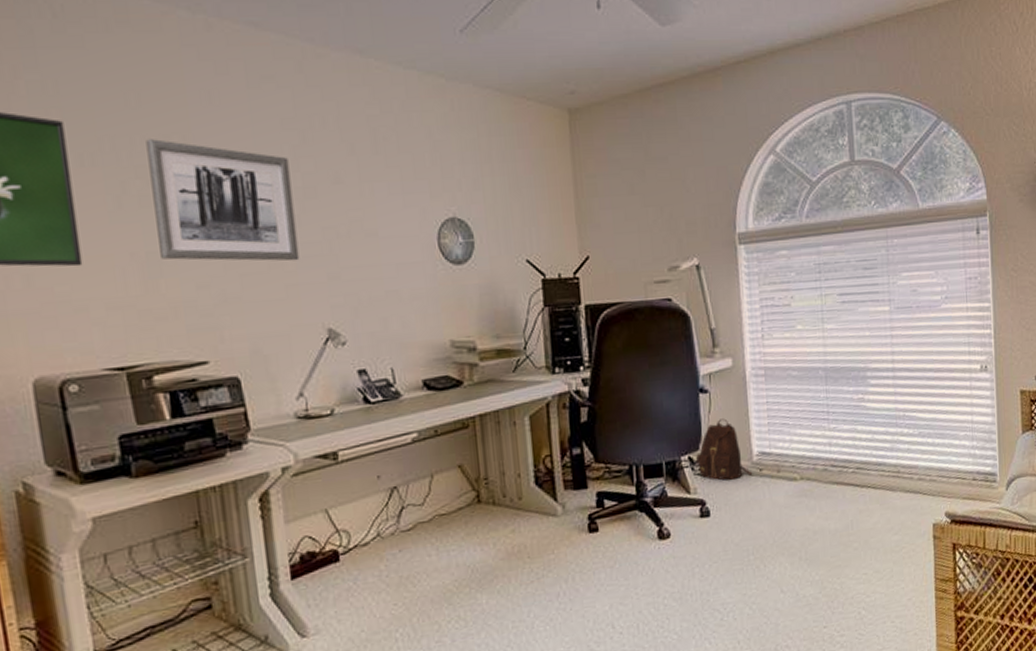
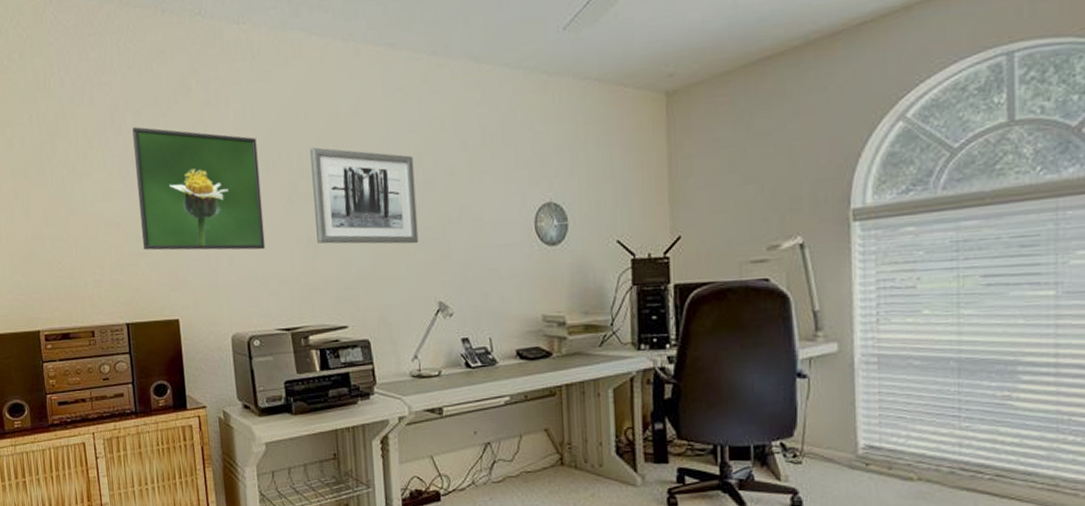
backpack: present [696,418,753,481] -> none [789,406,857,471]

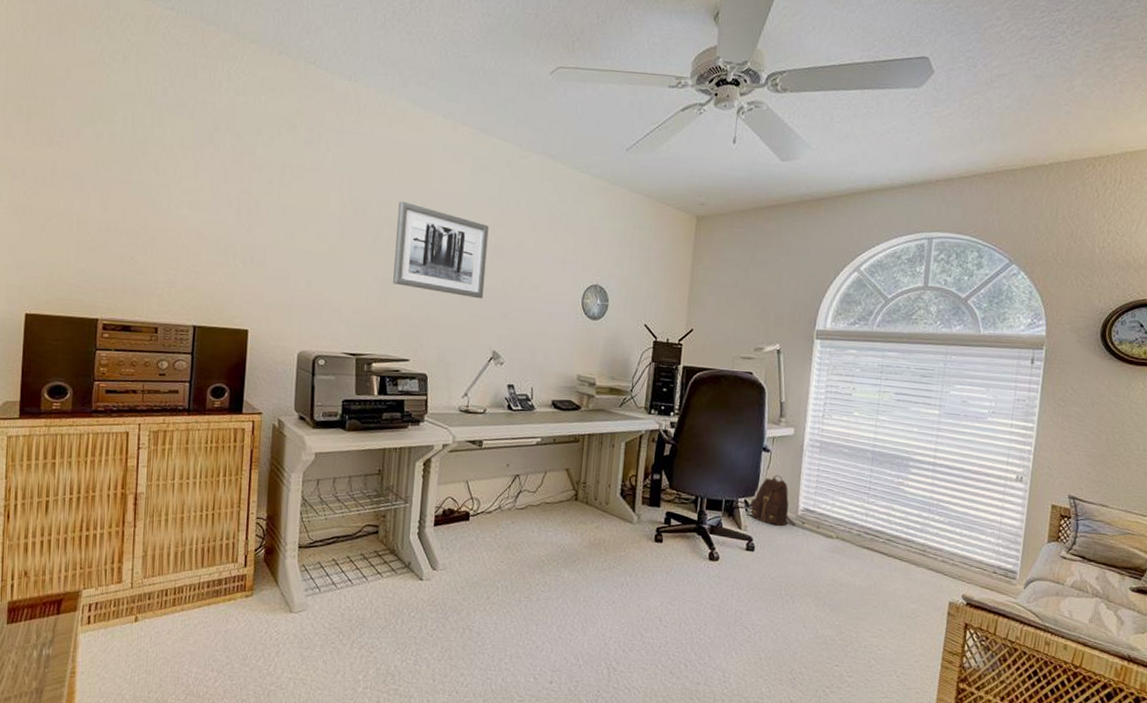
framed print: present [132,127,266,251] -> none [222,148,351,281]
backpack: none [789,406,857,471] -> present [751,475,796,526]

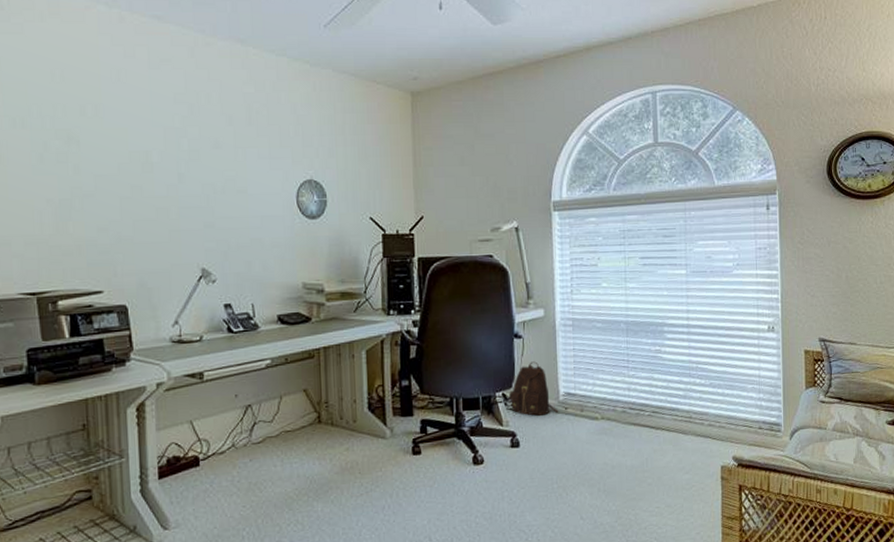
wall art: present [393,201,489,299] -> none [66,108,182,211]

